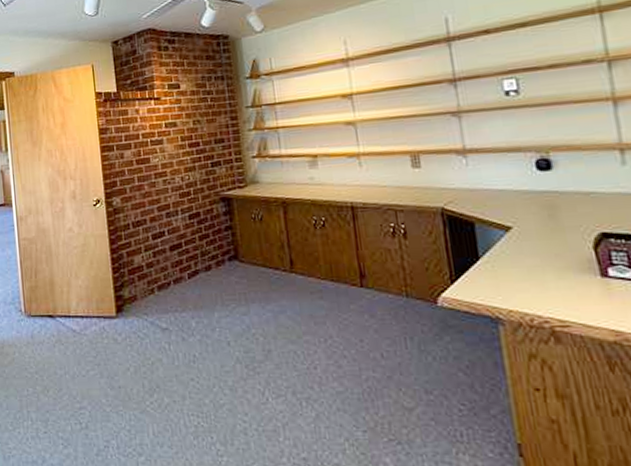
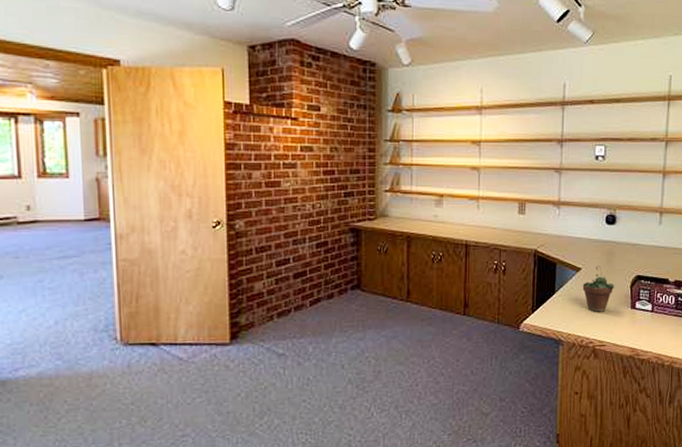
succulent plant: none [517,221,569,282] -> present [582,265,615,312]

